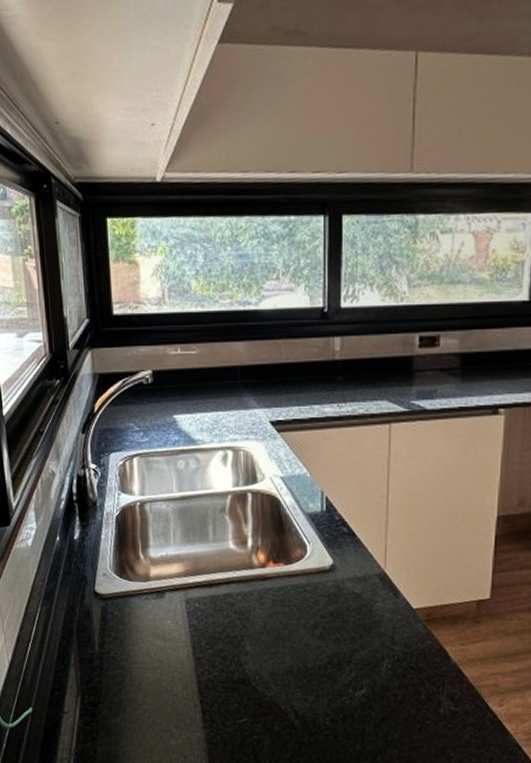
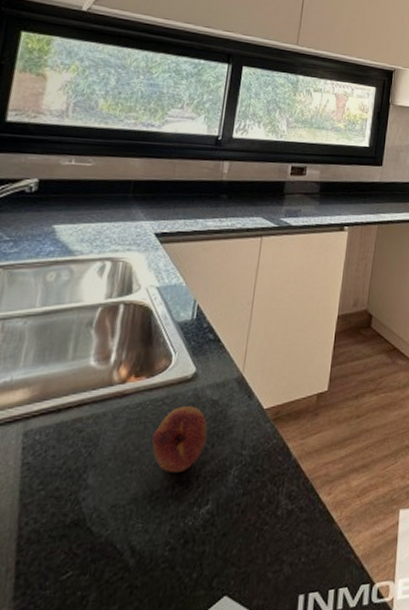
fruit: none [299,595,353,655] -> present [152,406,207,473]

